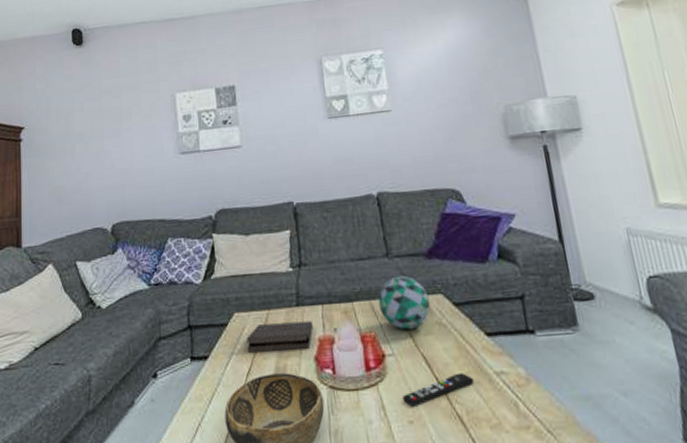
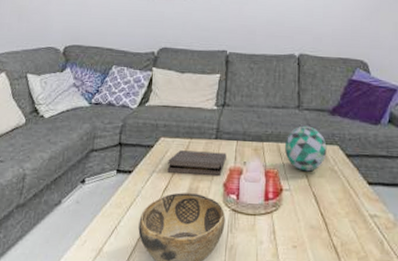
remote control: present [402,373,475,407] -> none [291,211,352,235]

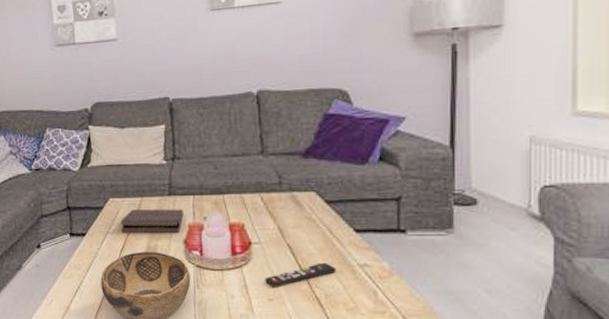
decorative ball: present [285,125,327,172] -> none [250,173,301,223]
remote control: none [291,211,352,235] -> present [265,262,337,288]

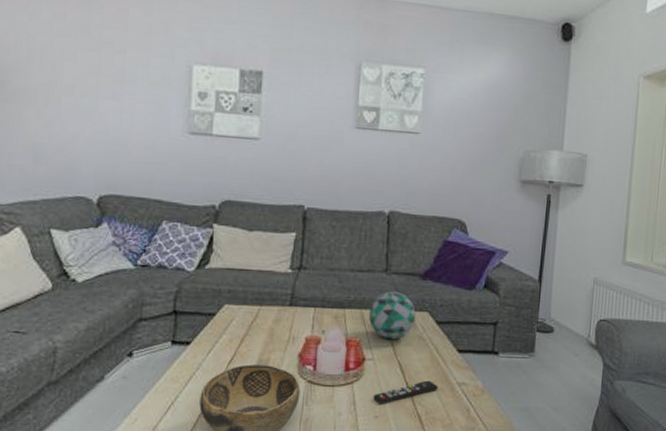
pizza box: present [121,209,184,234] -> none [233,318,303,347]
decorative ball: none [250,173,301,223] -> present [369,291,416,340]

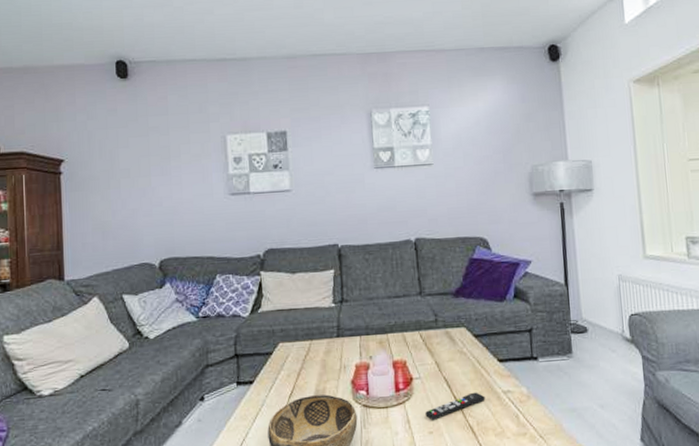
decorative ball: present [369,291,416,340] -> none [410,311,454,358]

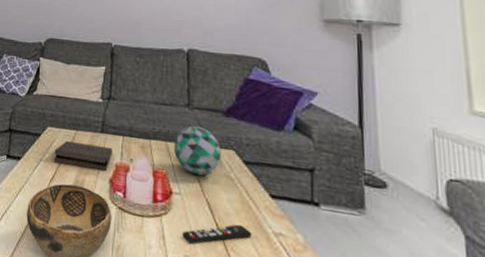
pizza box: none [290,350,351,378] -> present [54,141,113,172]
decorative ball: none [410,311,454,358] -> present [174,125,221,176]

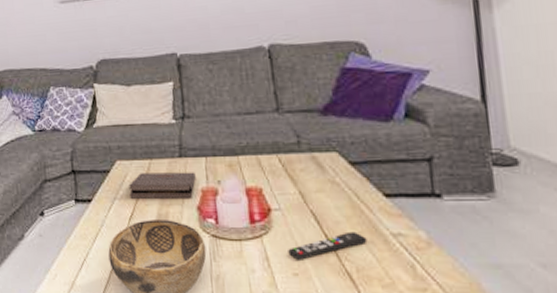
decorative ball: present [174,125,221,176] -> none [266,131,323,187]

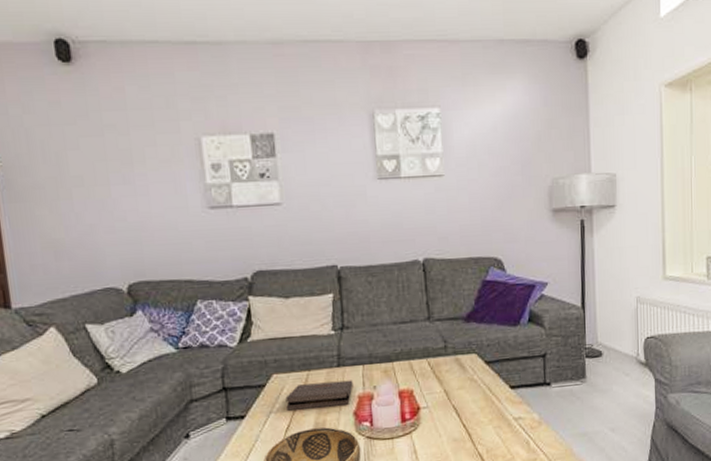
remote control: present [288,231,368,260] -> none [433,419,496,450]

